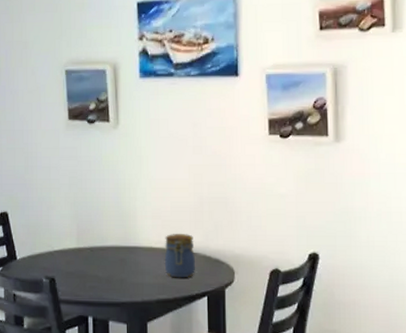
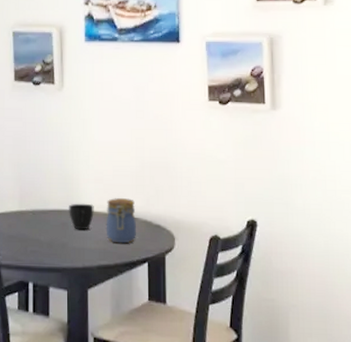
cup: none [125,239,152,266] -> present [68,203,94,230]

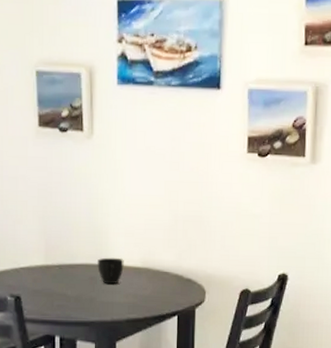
jar: present [107,198,136,244] -> none [137,252,167,298]

